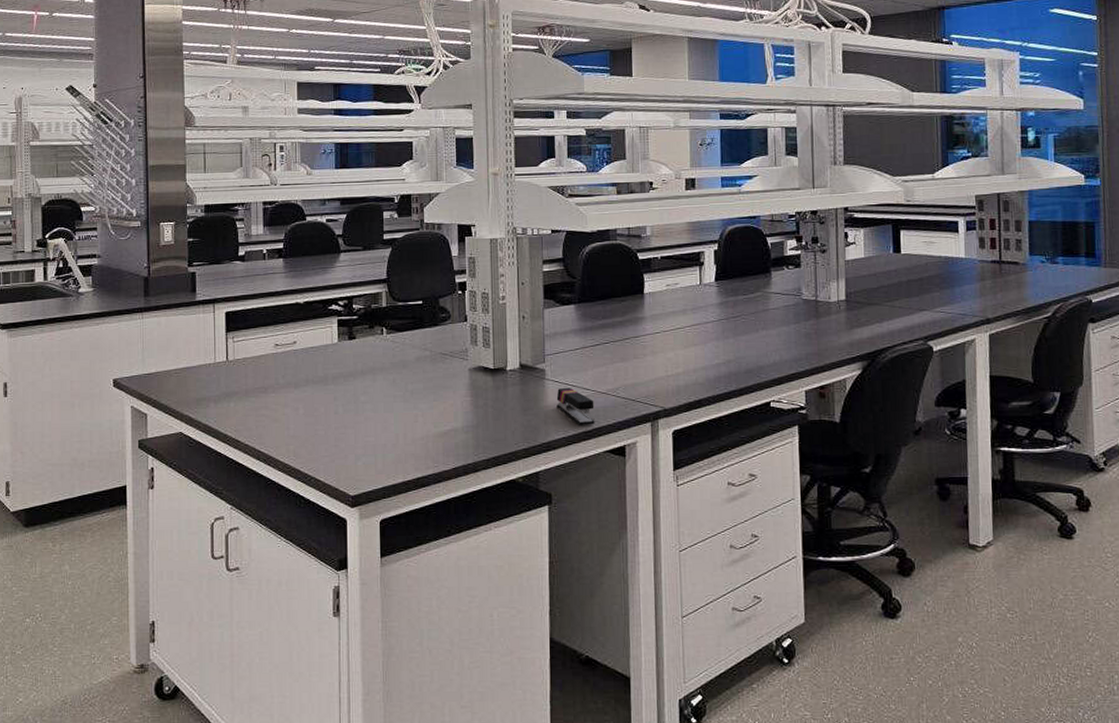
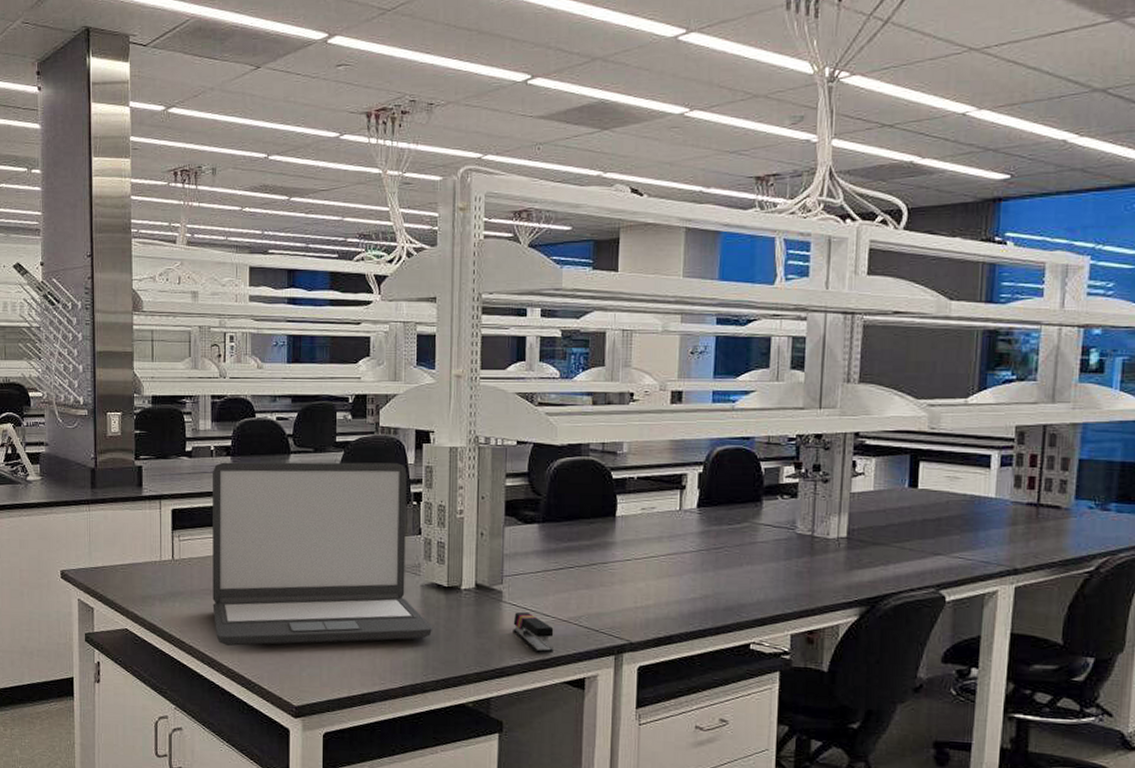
laptop: none [265,256,482,441] -> present [212,462,433,646]

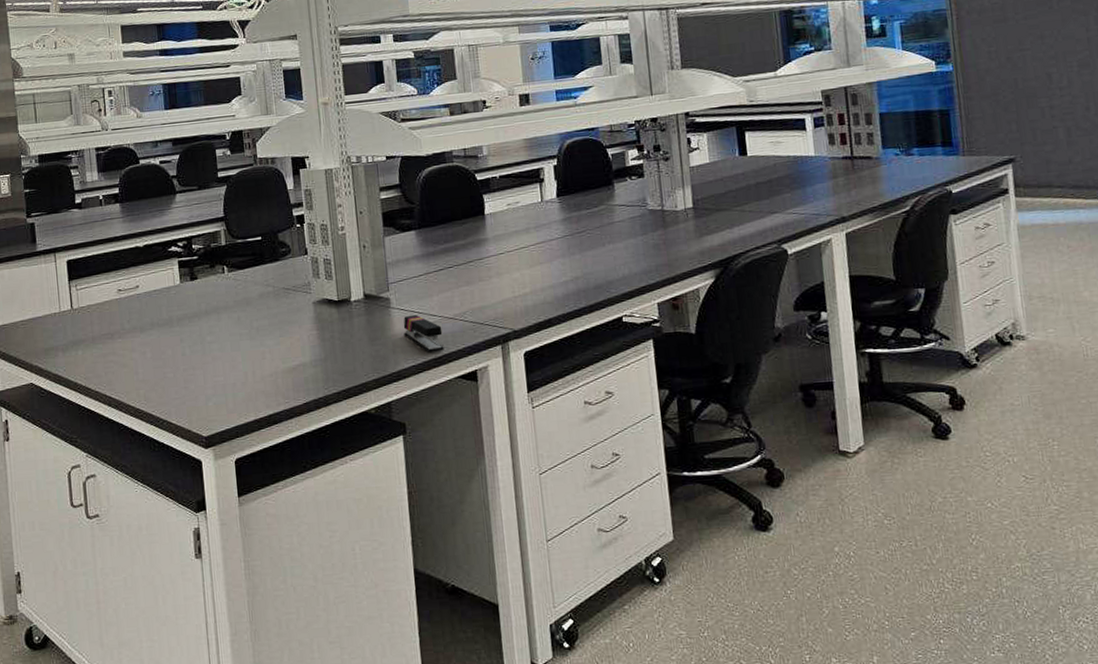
laptop: present [212,462,433,646] -> none [103,190,329,386]

